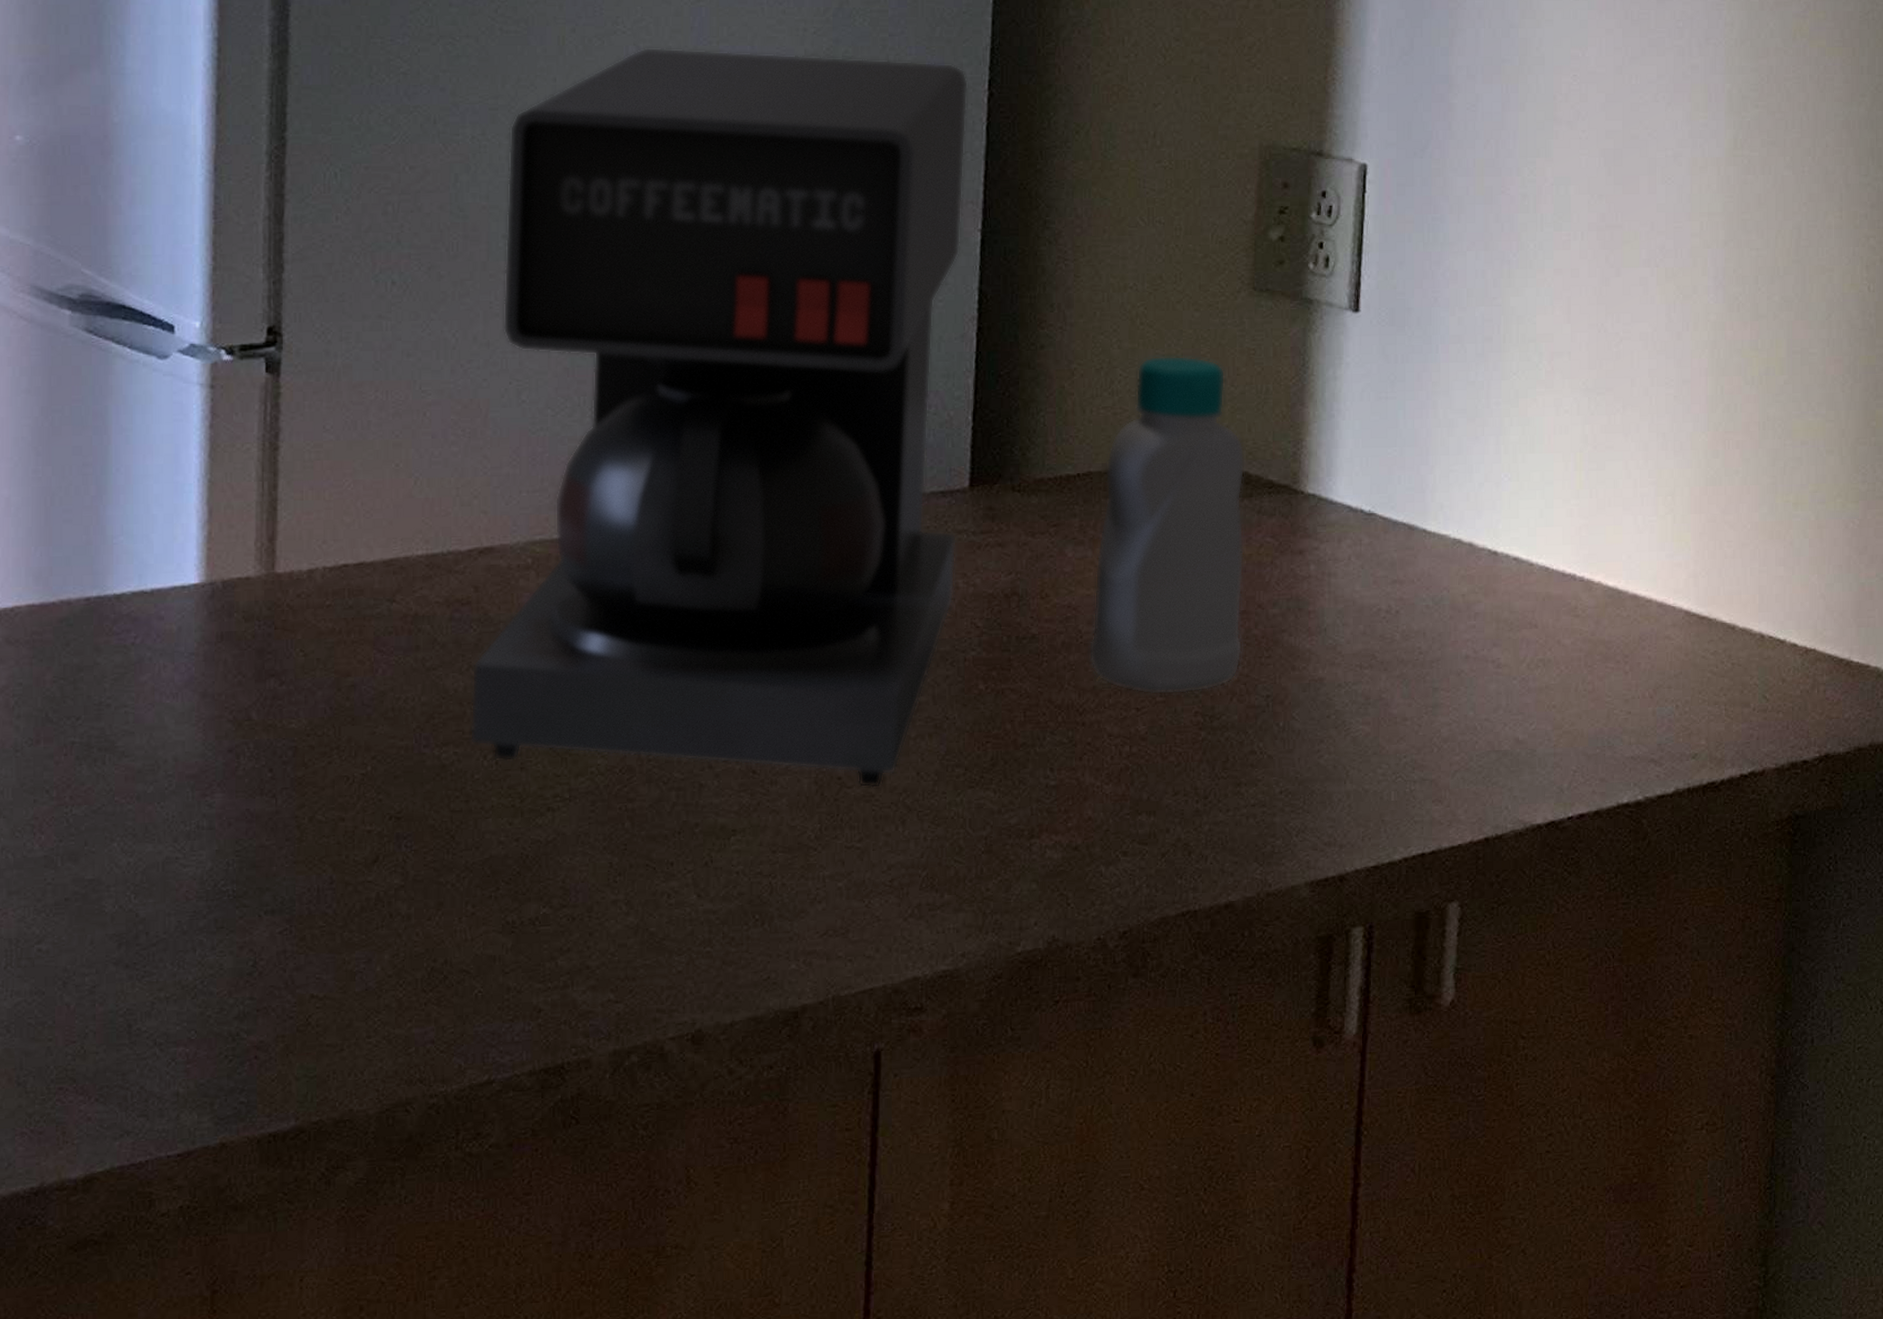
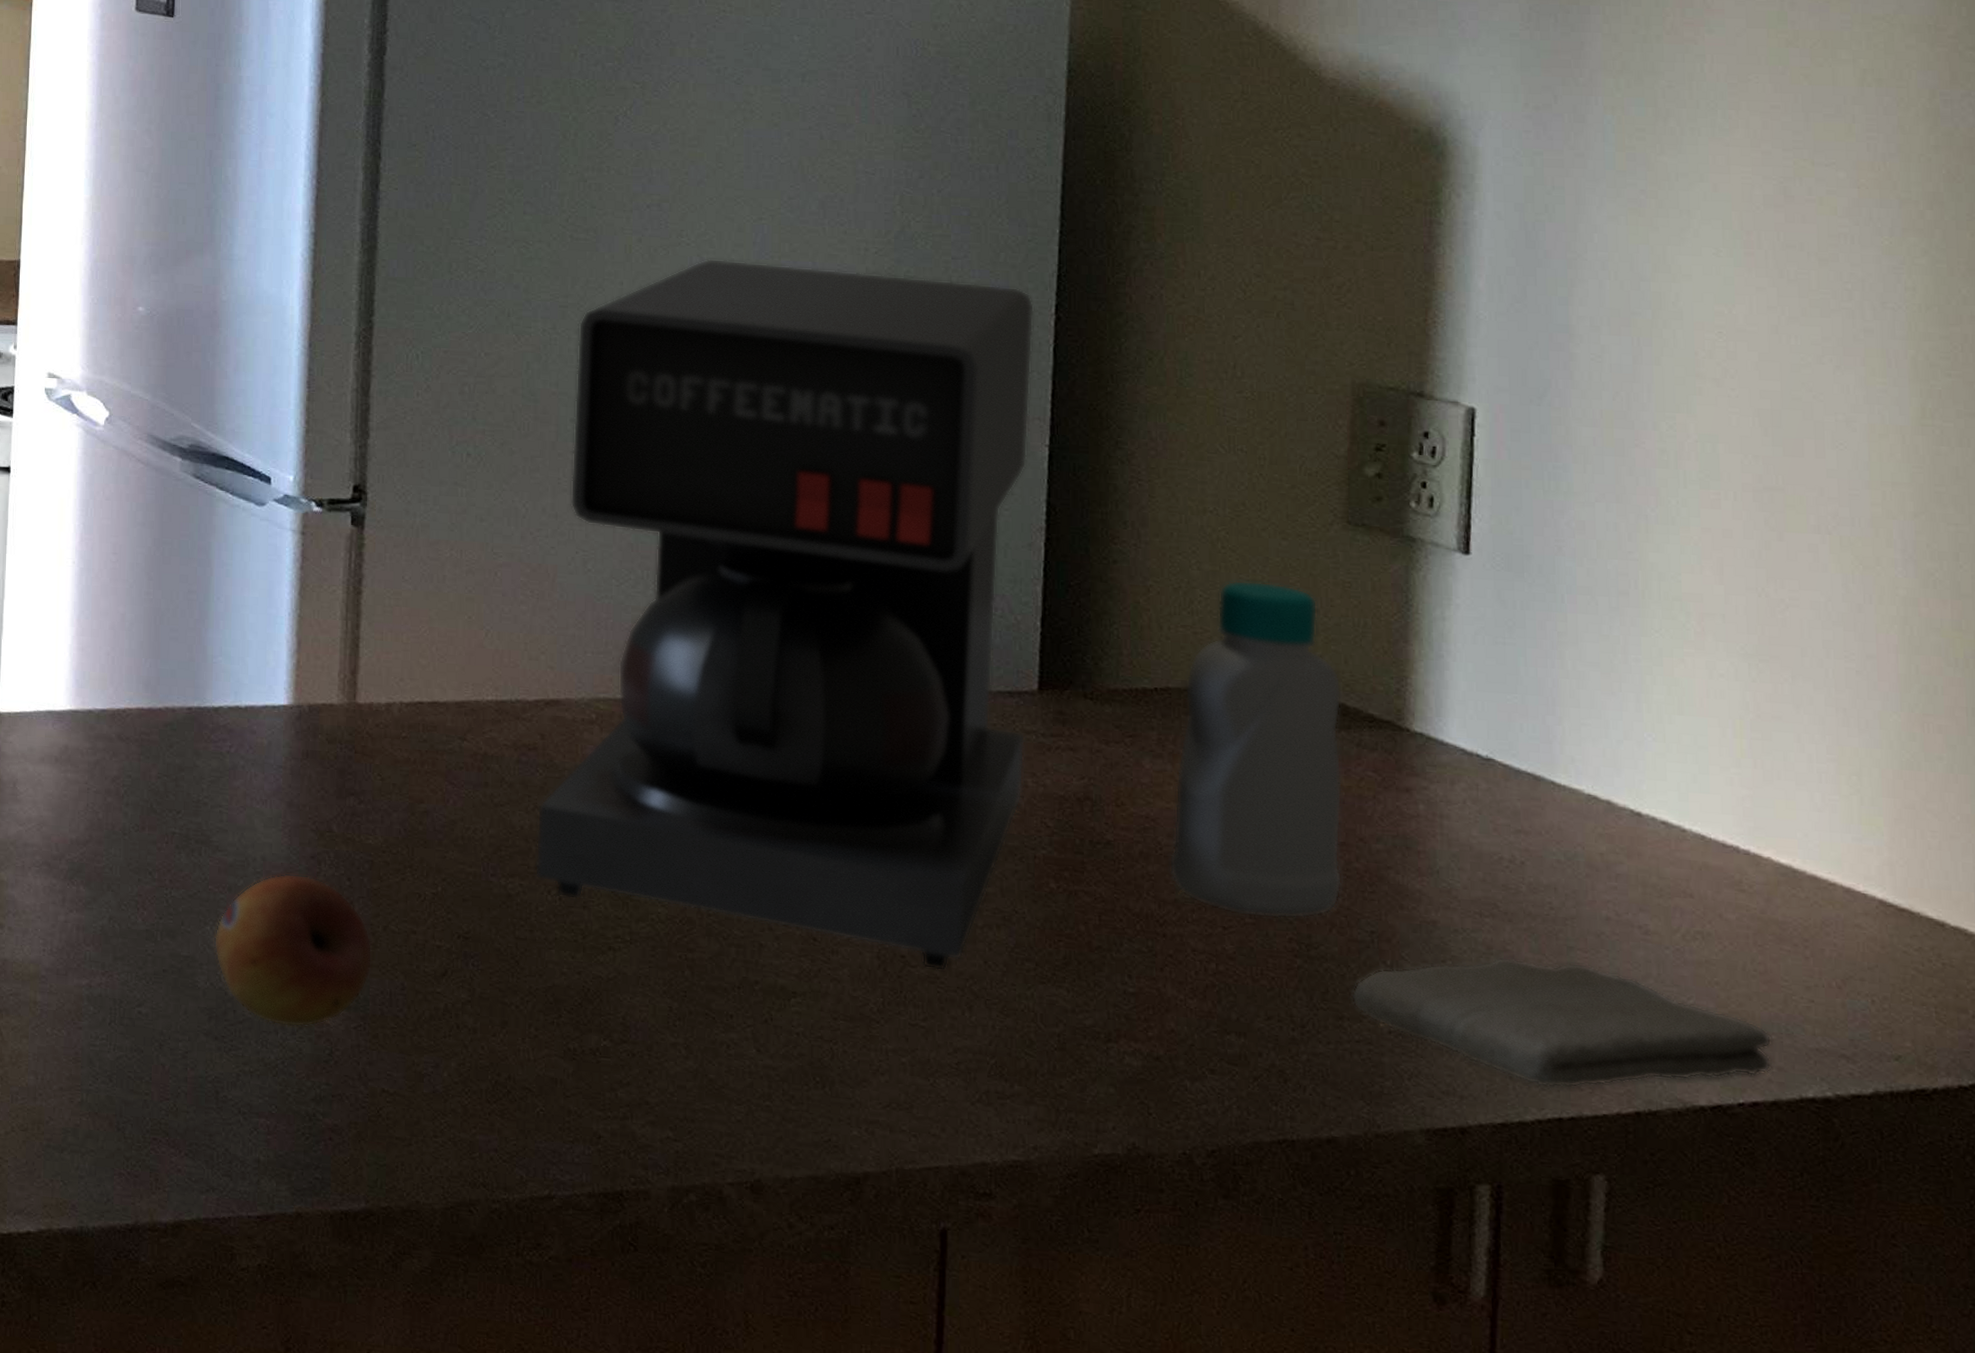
fruit: none [121,771,298,942] -> present [213,873,373,1028]
washcloth: none [1249,702,1597,827] -> present [1351,956,1772,1089]

